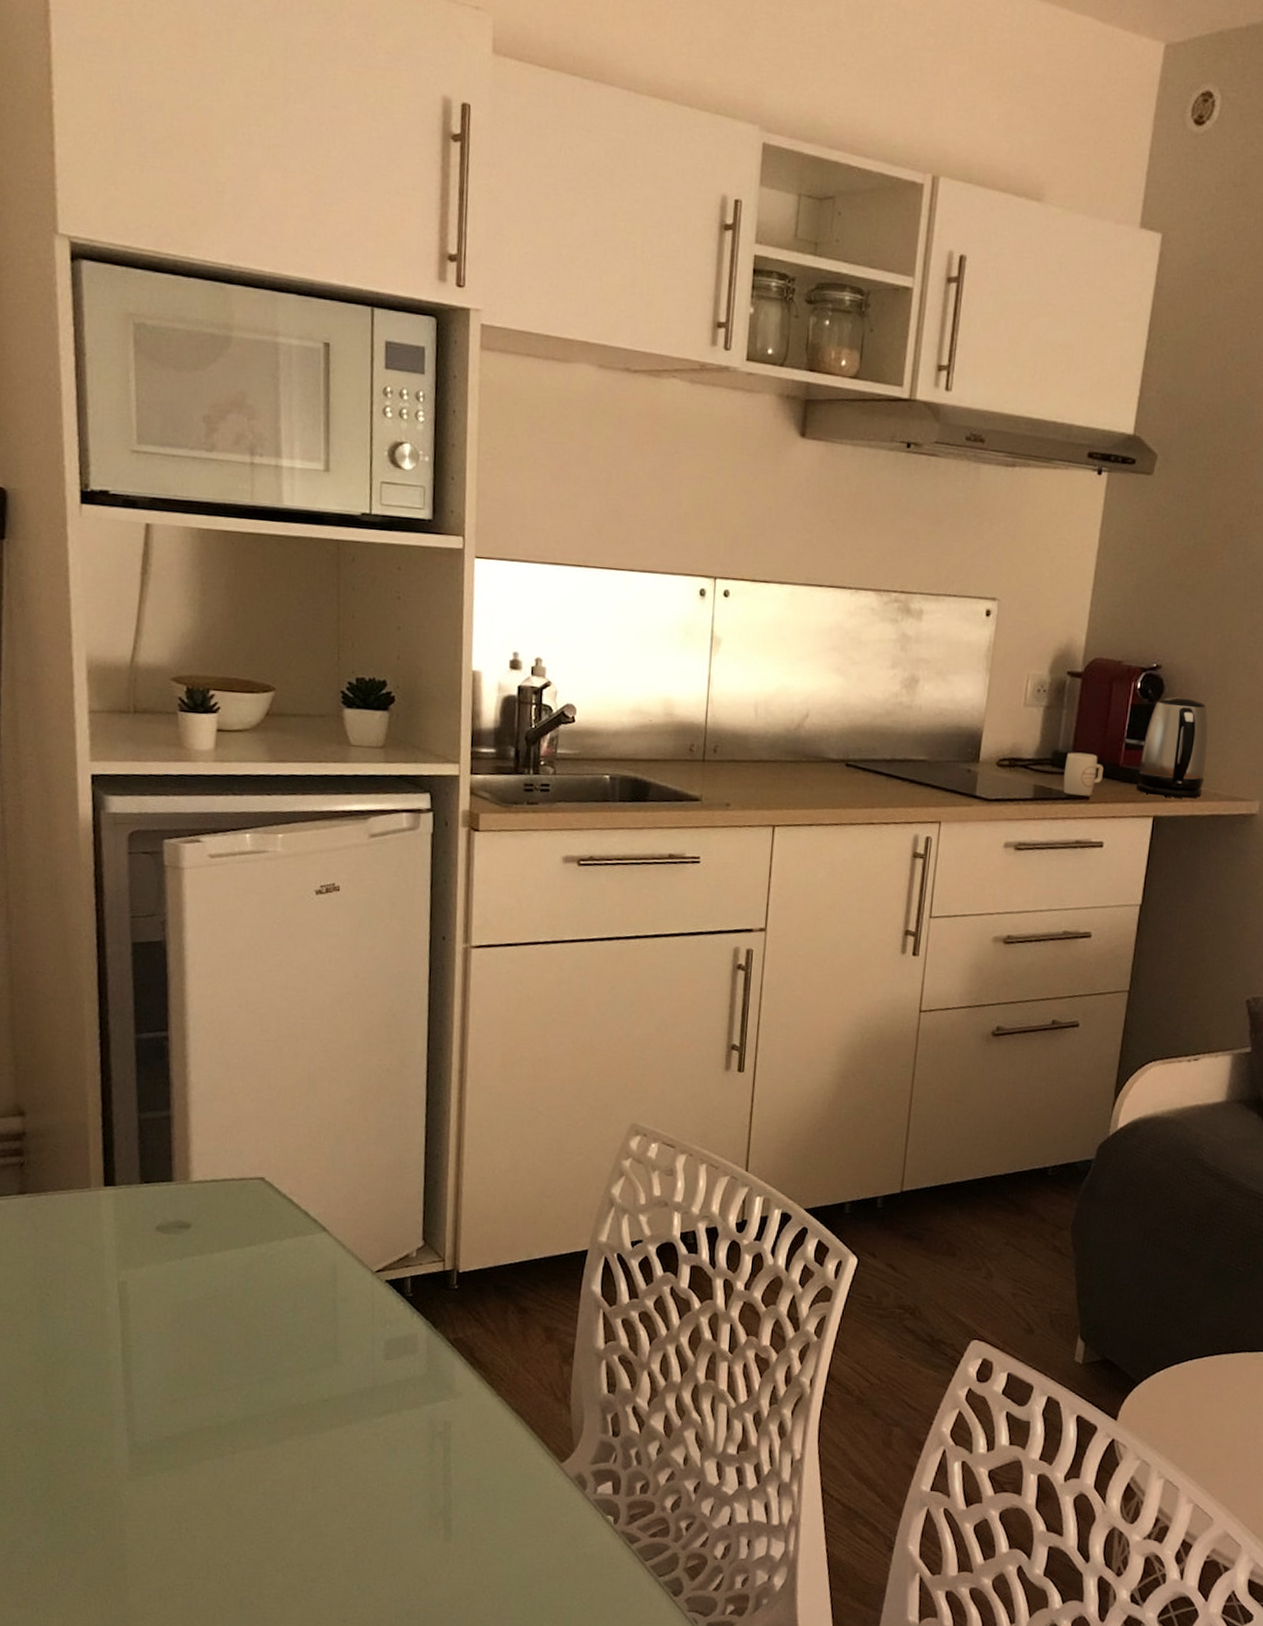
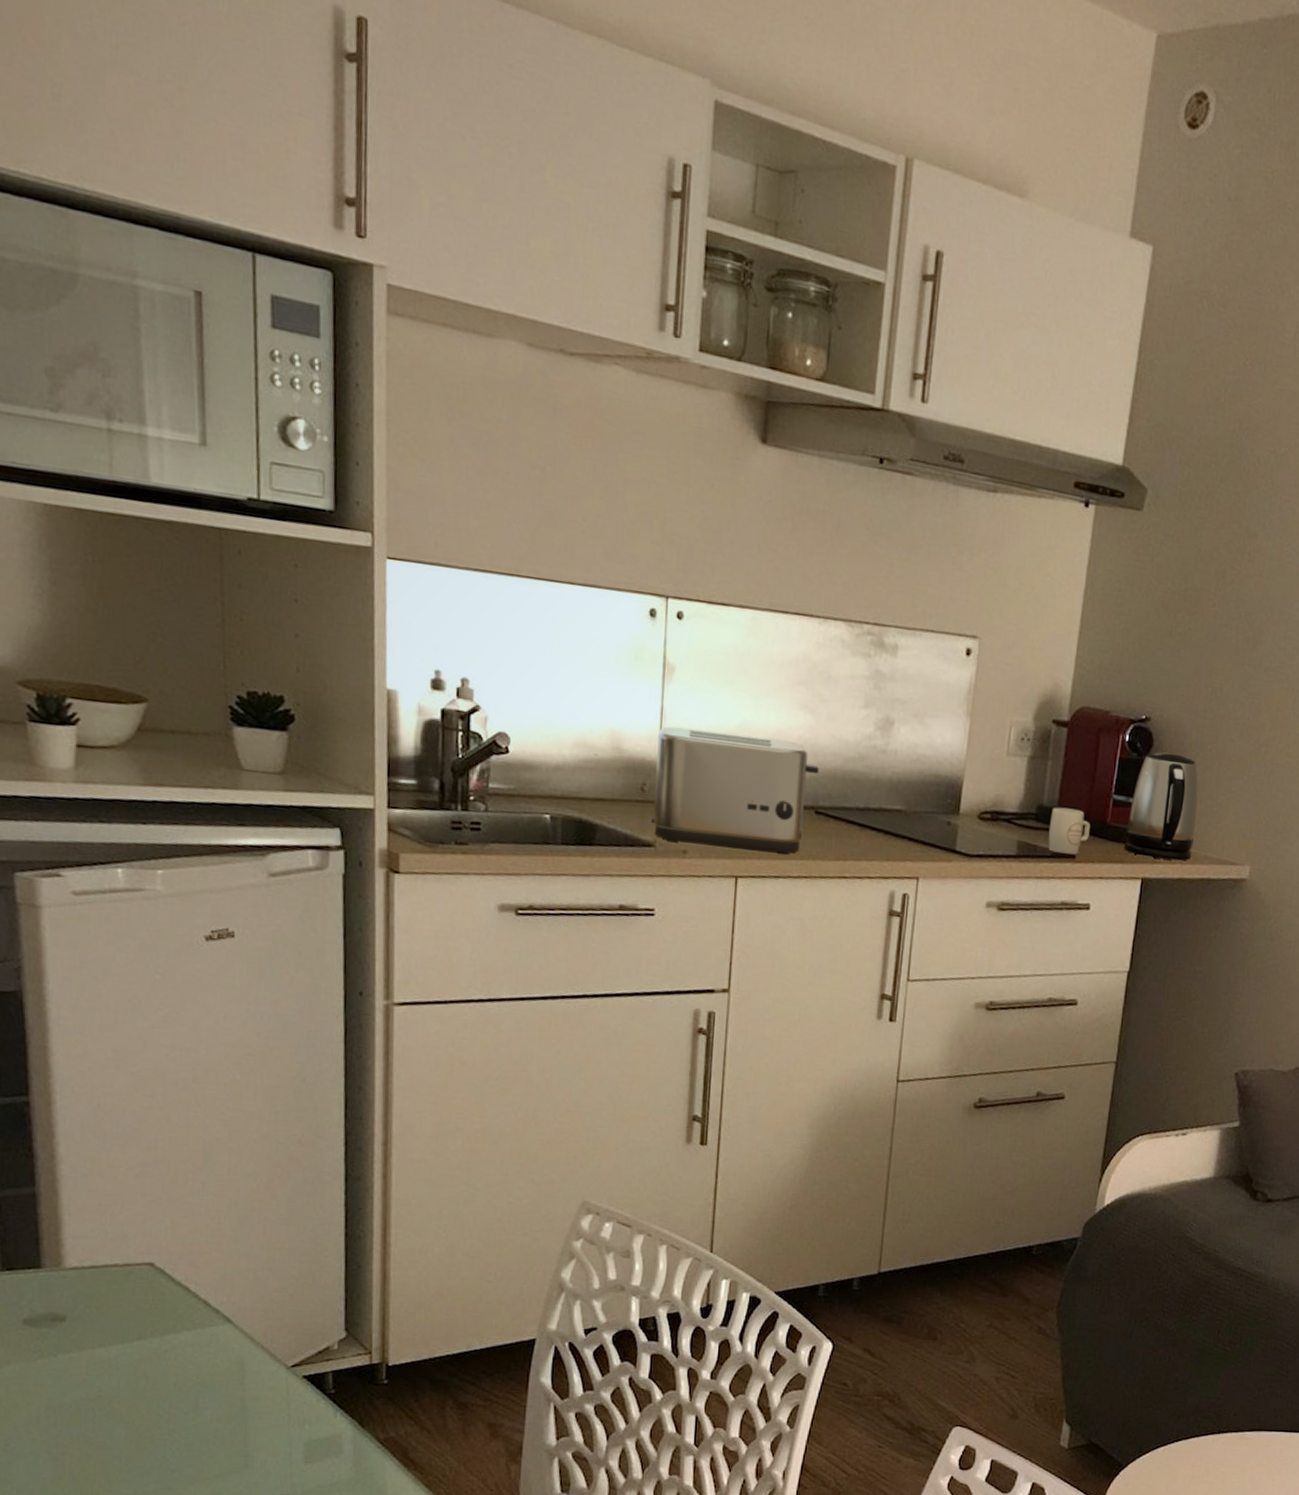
toaster: none [699,692,850,804] -> present [652,726,819,854]

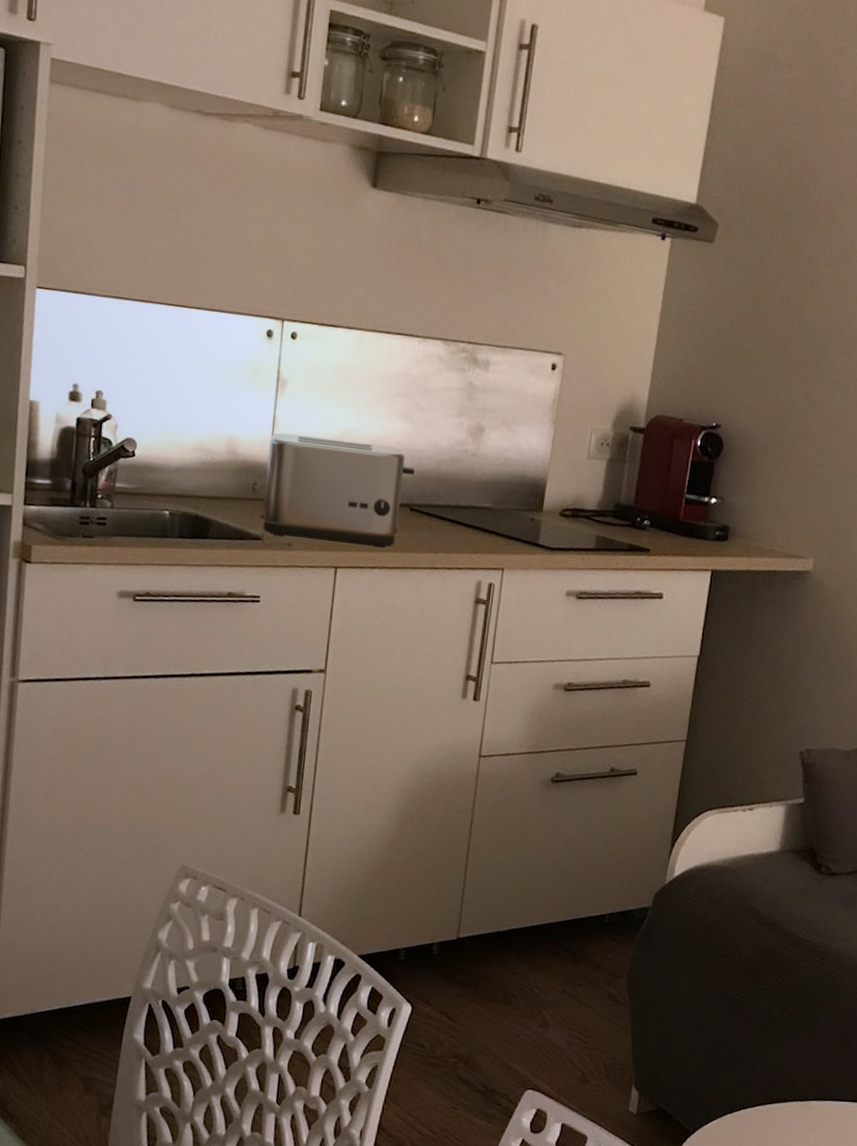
mug: present [1048,807,1090,856] -> none [624,505,664,549]
kettle: present [1123,751,1199,861] -> none [695,455,765,554]

